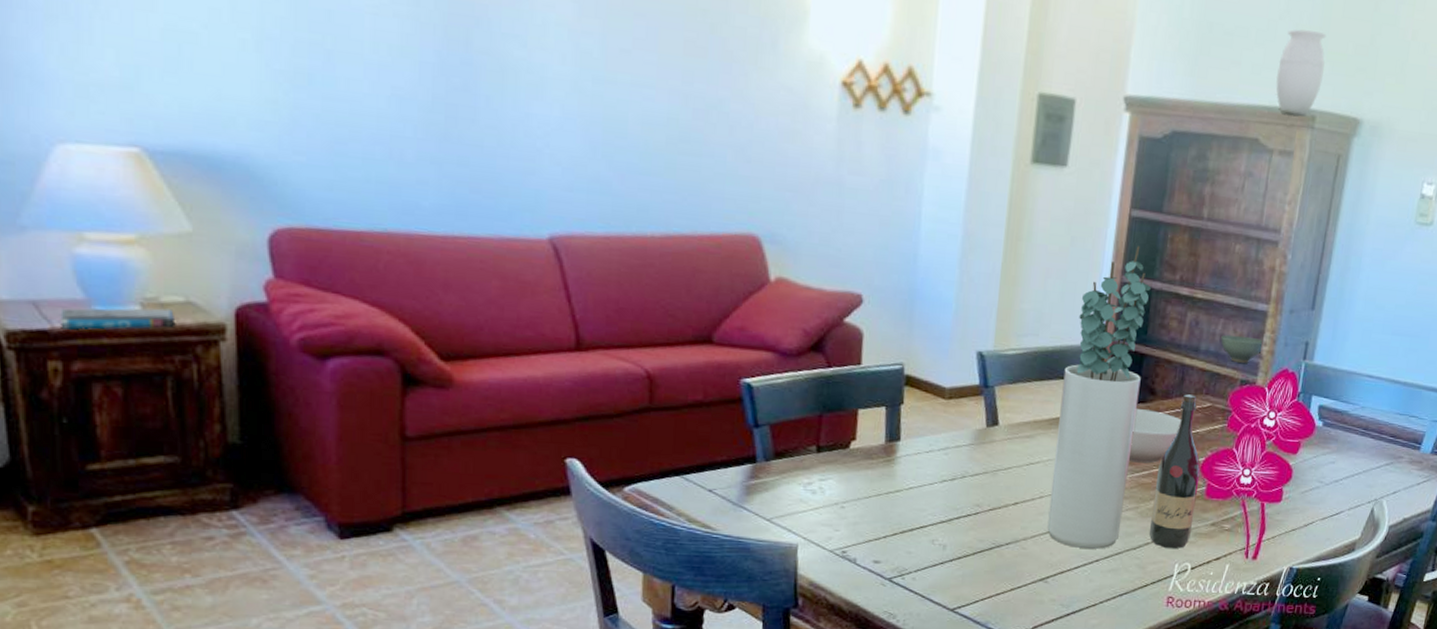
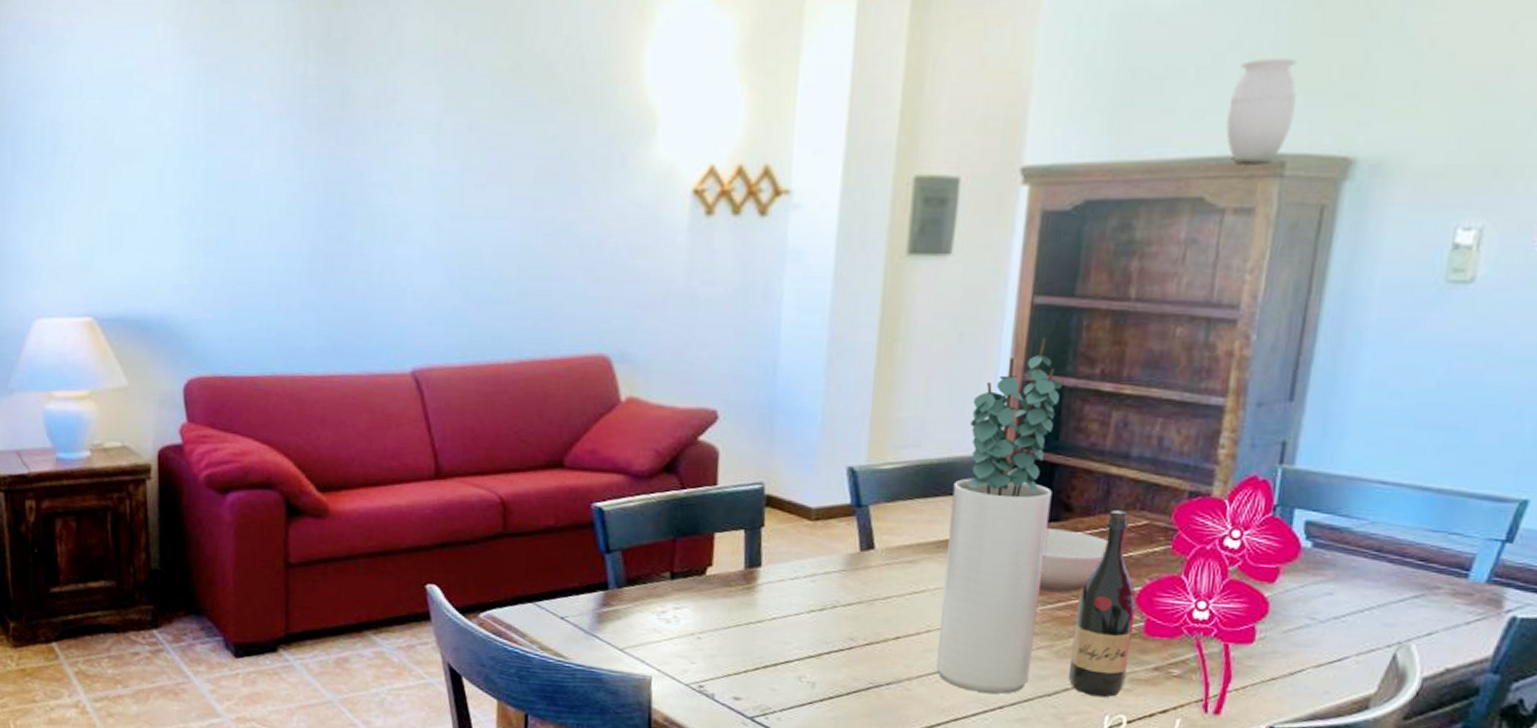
book: present [60,307,176,331] -> none [35,453,115,475]
bowl: present [1220,334,1264,363] -> none [1158,436,1221,471]

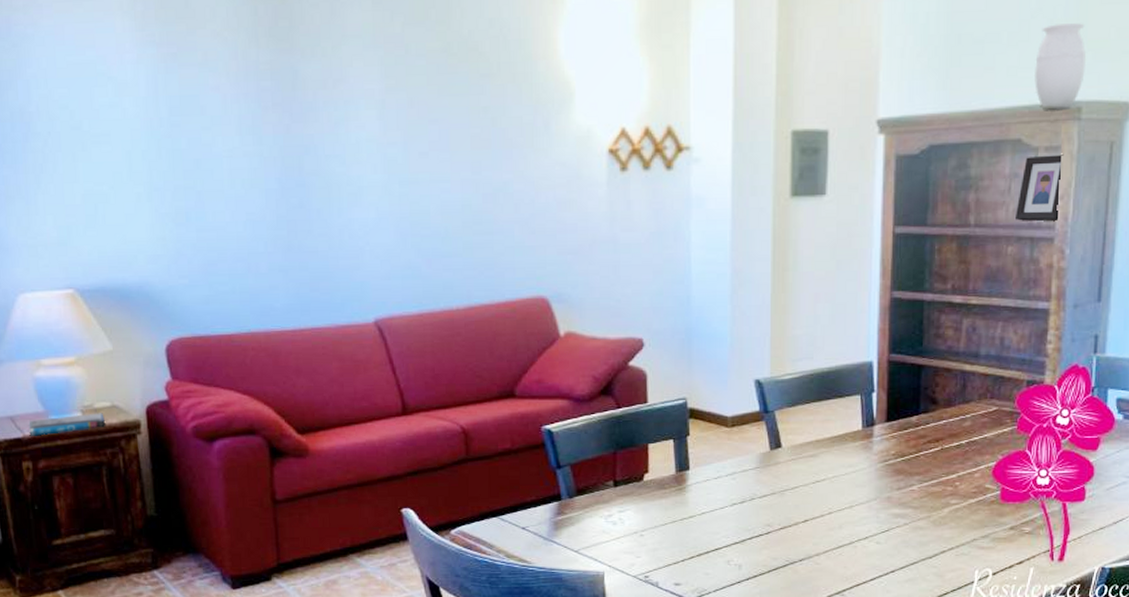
book: none [35,453,115,475] -> present [29,413,106,437]
vase: present [936,338,1062,694] -> none [839,261,922,561]
bowl: present [1038,529,1109,593] -> none [915,419,968,472]
wine bottle: present [1068,510,1137,697] -> none [944,400,993,555]
picture frame: none [1189,218,1258,298] -> present [1015,154,1064,221]

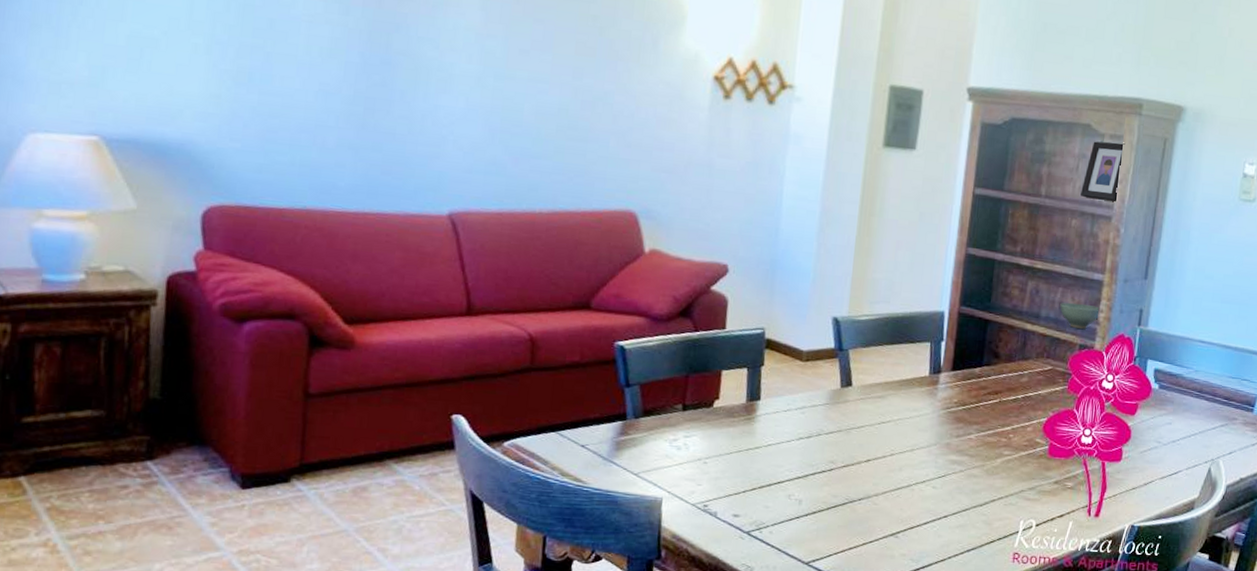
book: present [29,413,106,437] -> none [14,276,115,297]
bowl: none [1000,336,1049,363] -> present [1059,302,1101,329]
decorative vase: present [1034,23,1087,111] -> none [1105,28,1150,105]

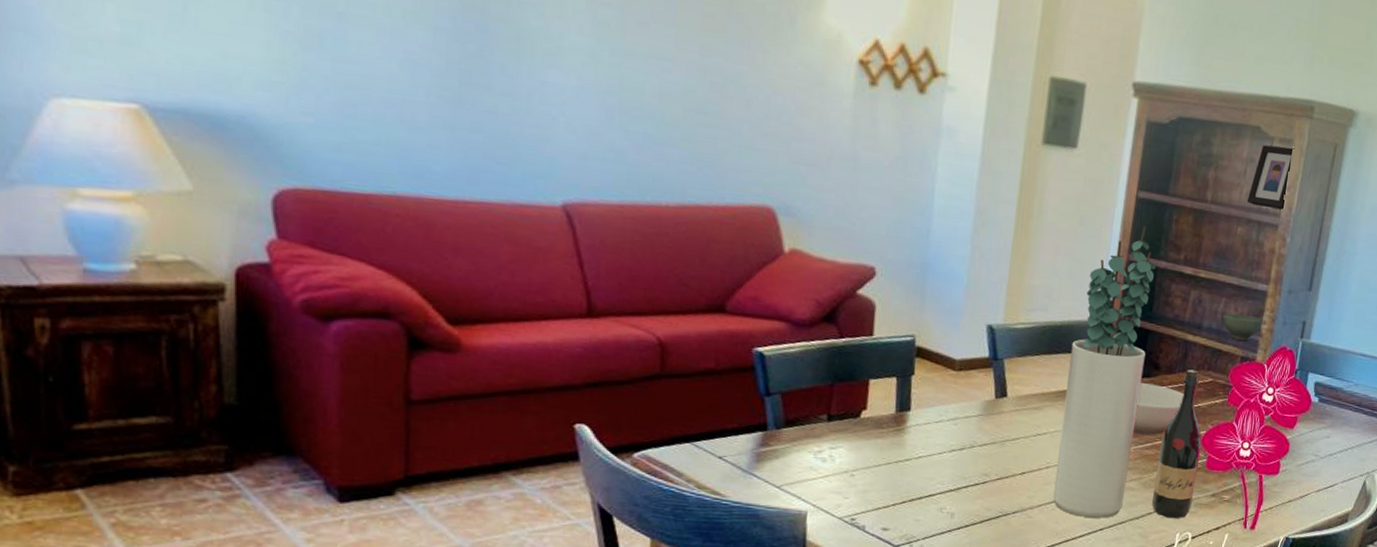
vase: none [897,221,994,506] -> present [1053,226,1156,519]
bowl: none [974,371,1025,423] -> present [1132,383,1185,436]
wine bottle: none [994,358,1043,506] -> present [1151,369,1202,518]

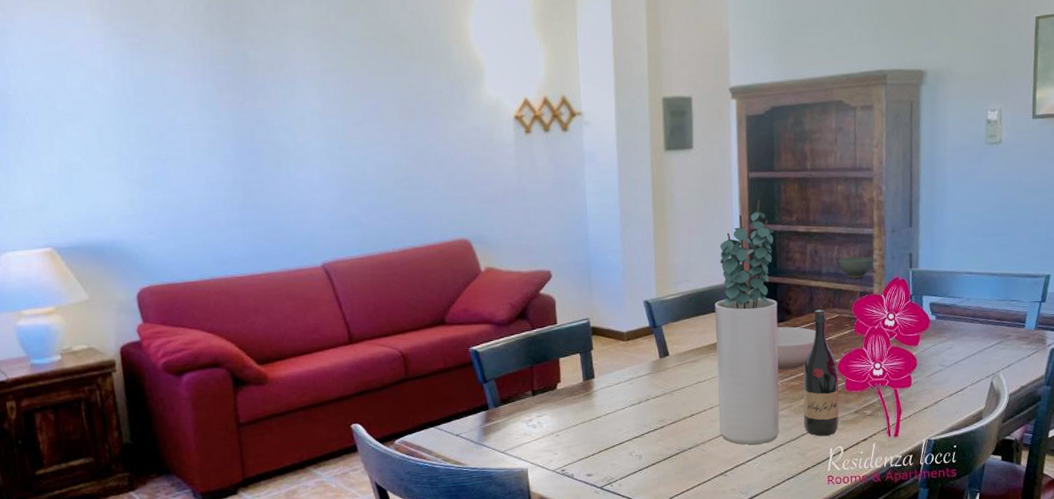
picture frame: present [1247,145,1295,209] -> none [842,112,876,165]

